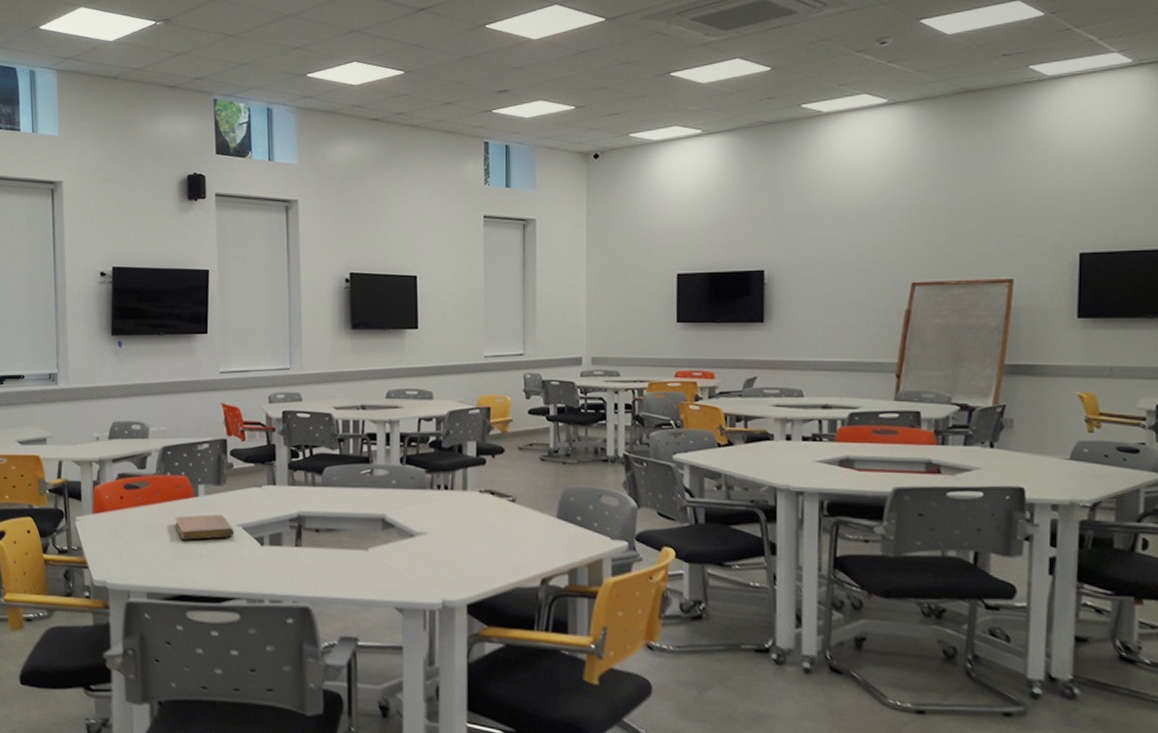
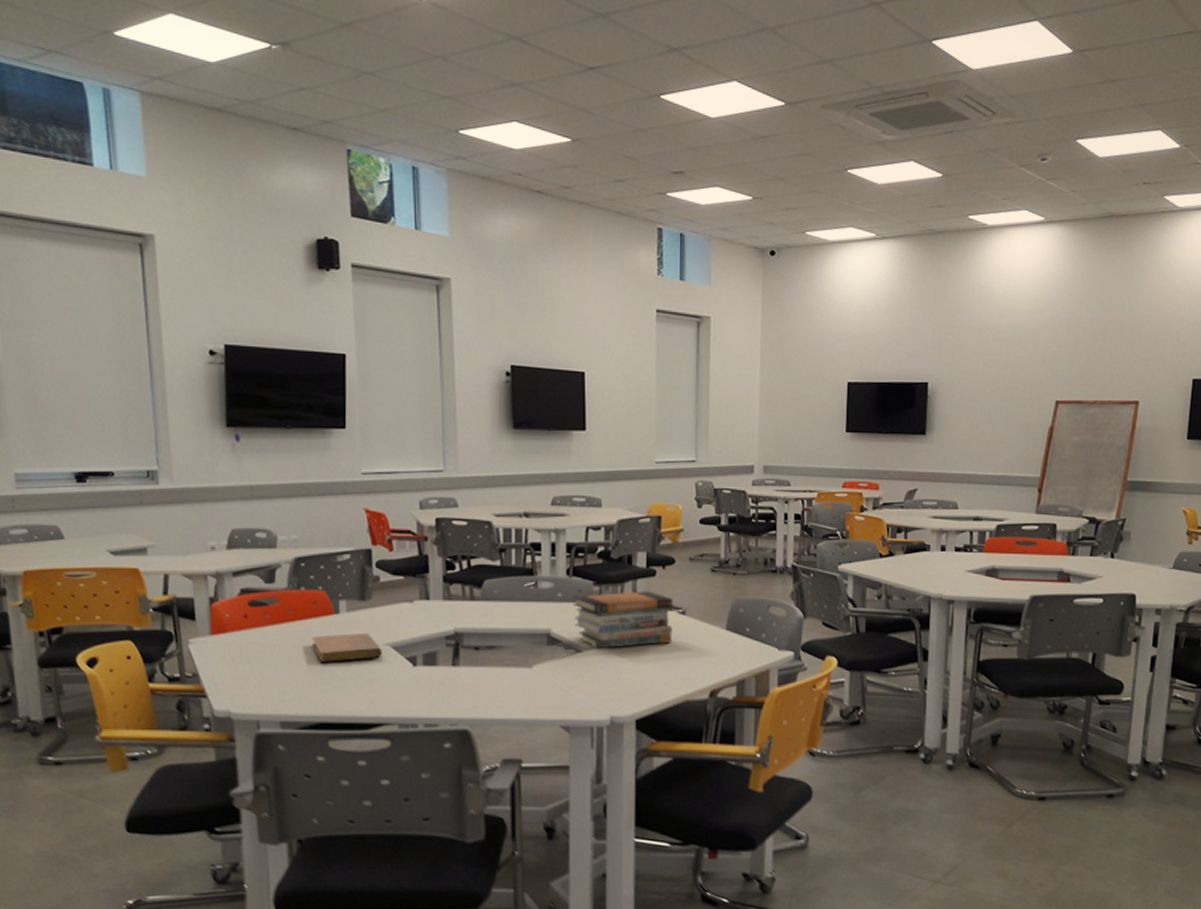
book stack: none [405,479,503,534] -> present [572,591,673,649]

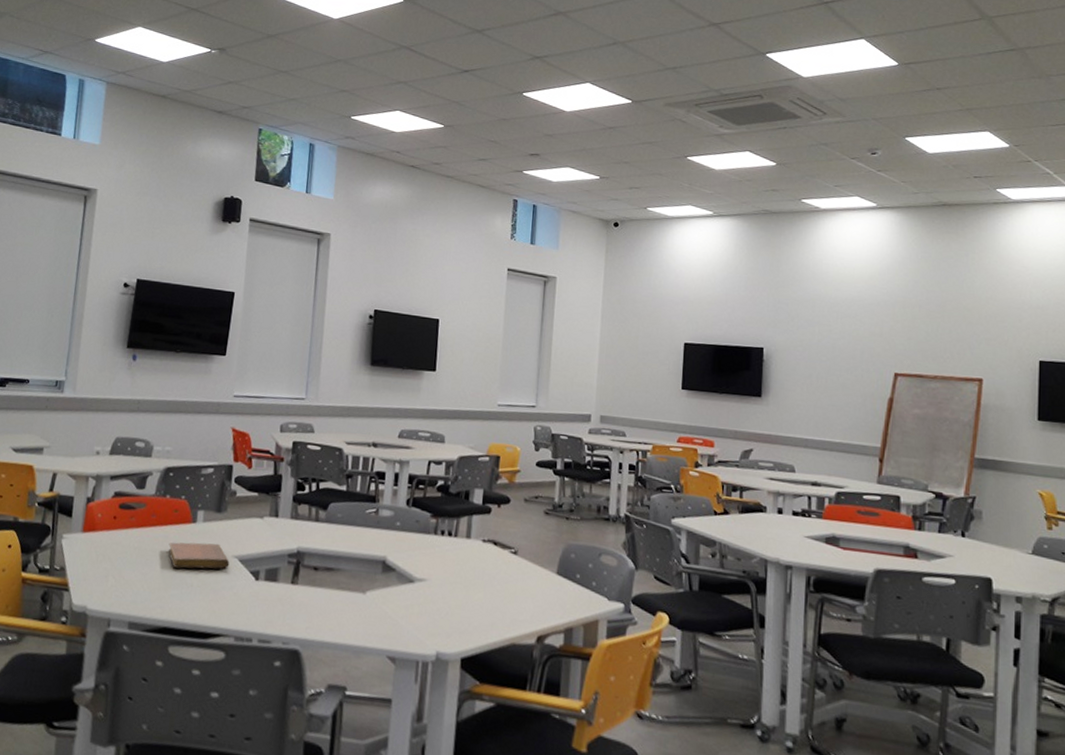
book stack: present [572,591,673,649] -> none [409,526,506,582]

